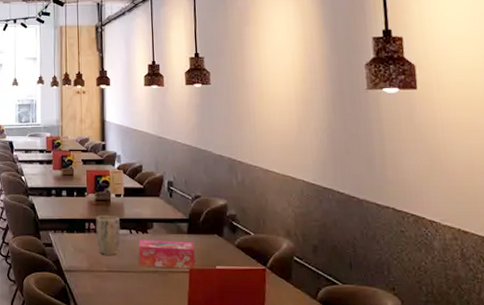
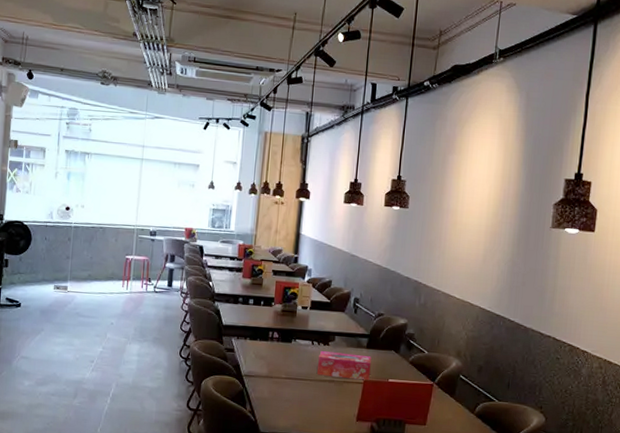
plant pot: present [96,216,120,255] -> none [278,326,304,364]

